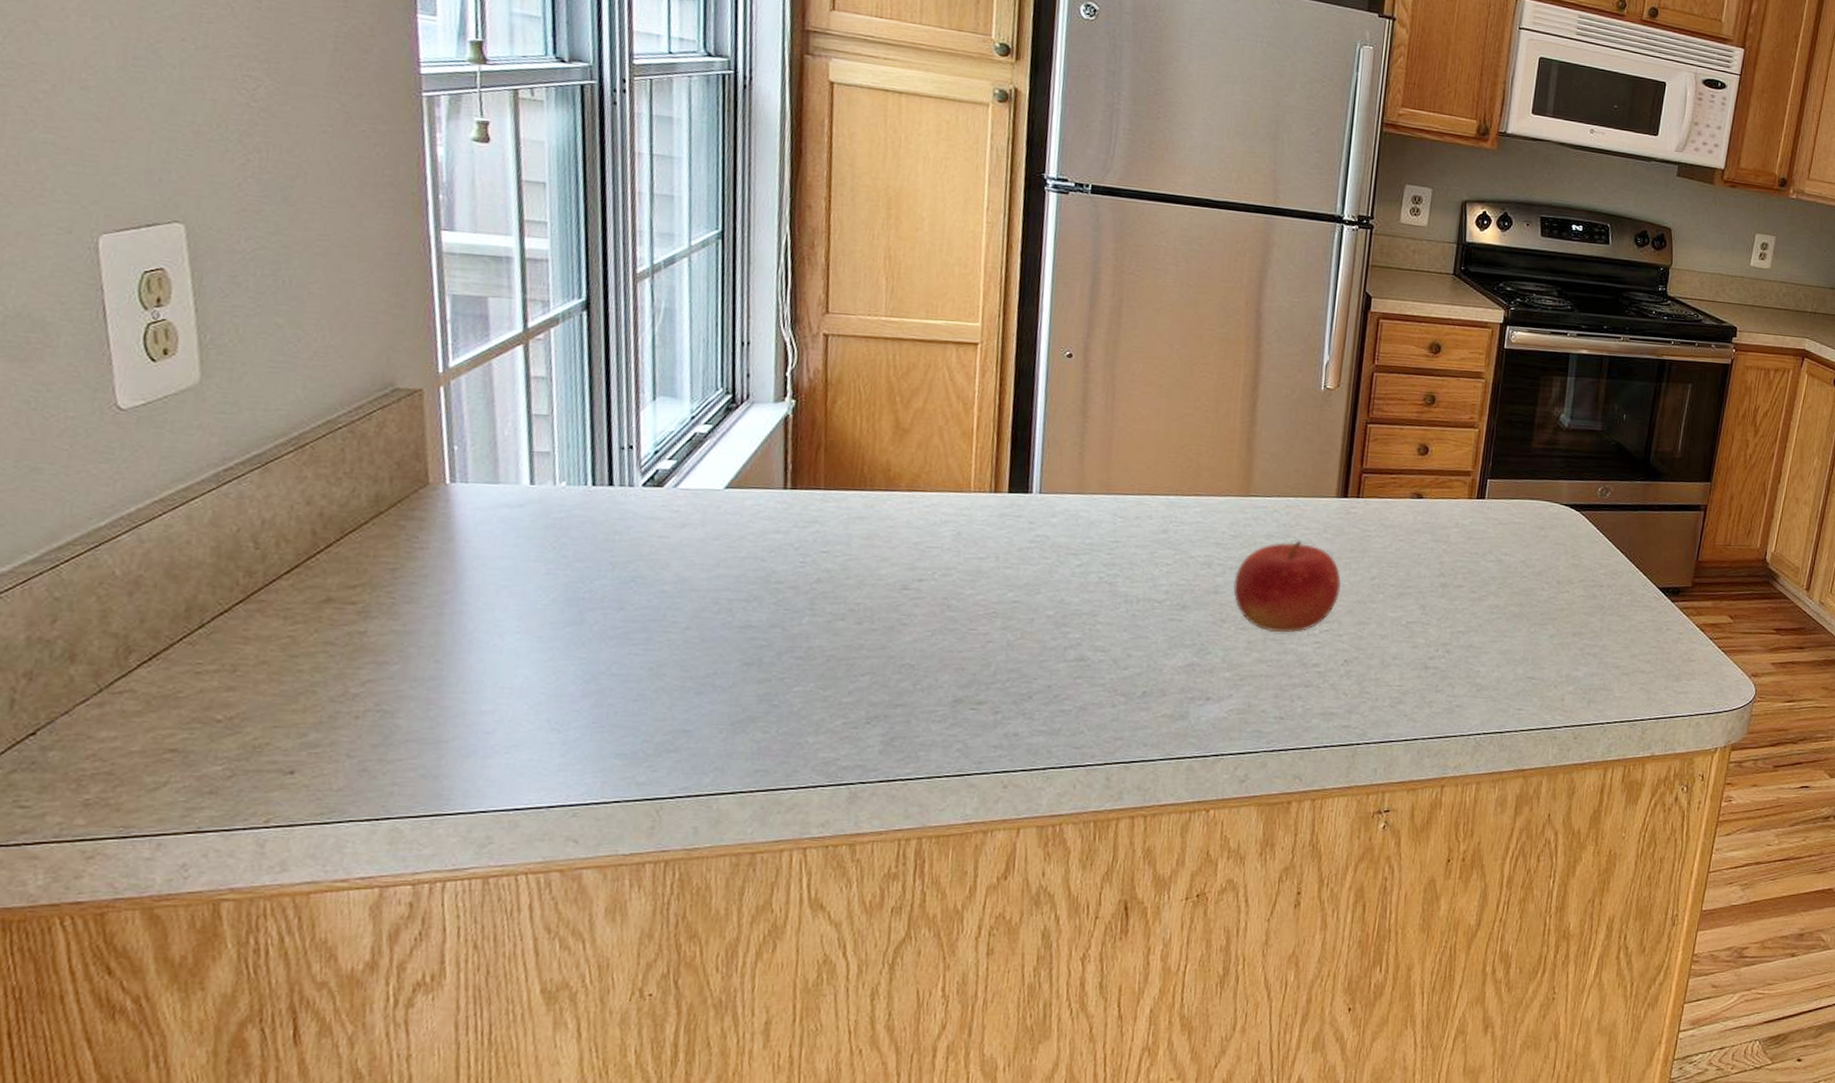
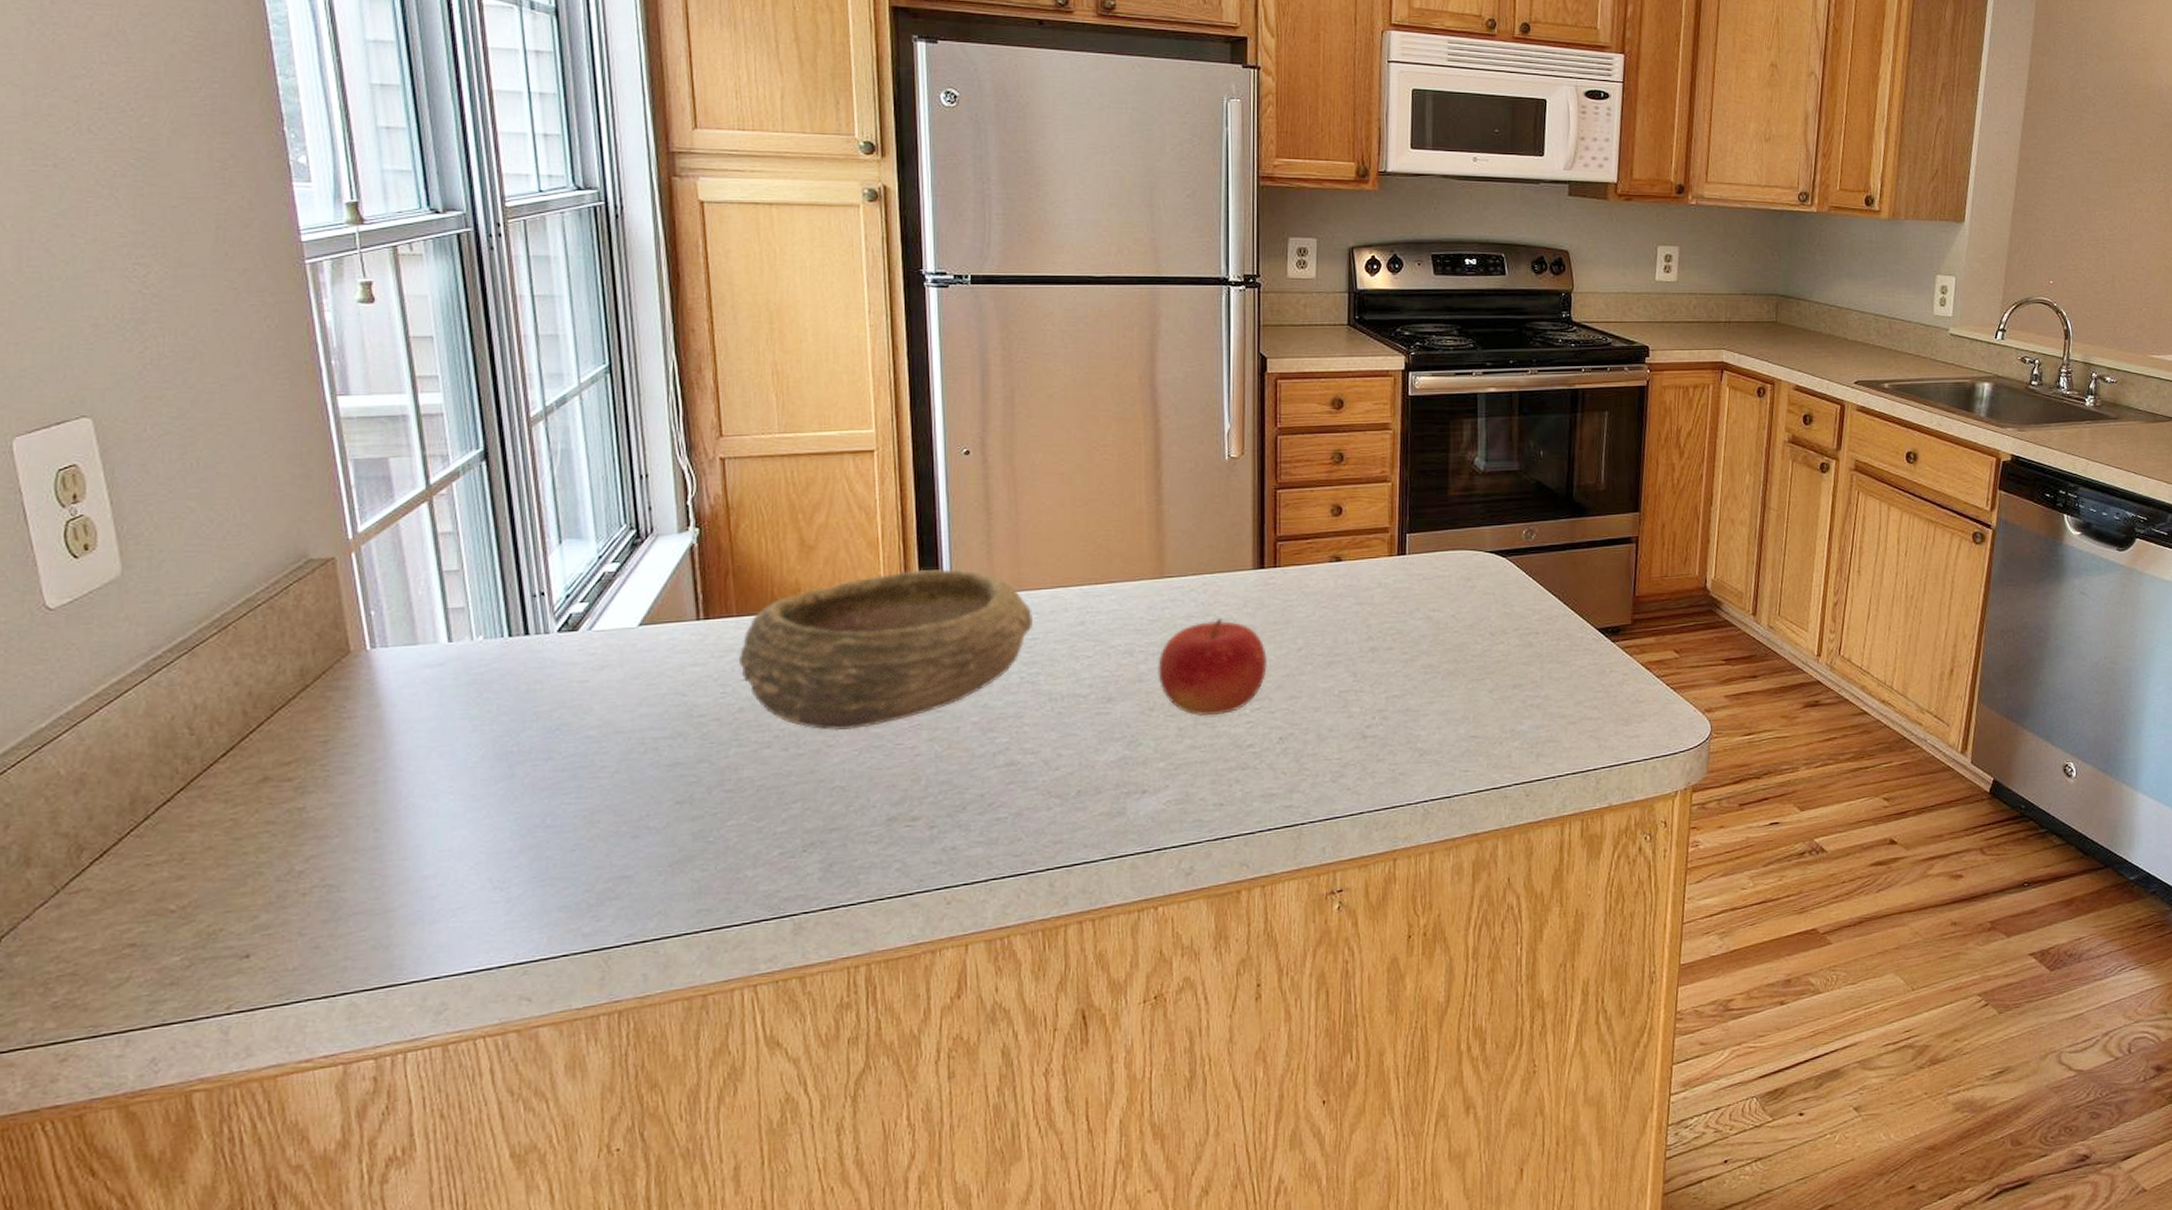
bowl: none [821,462,1117,611] -> present [738,569,1033,731]

